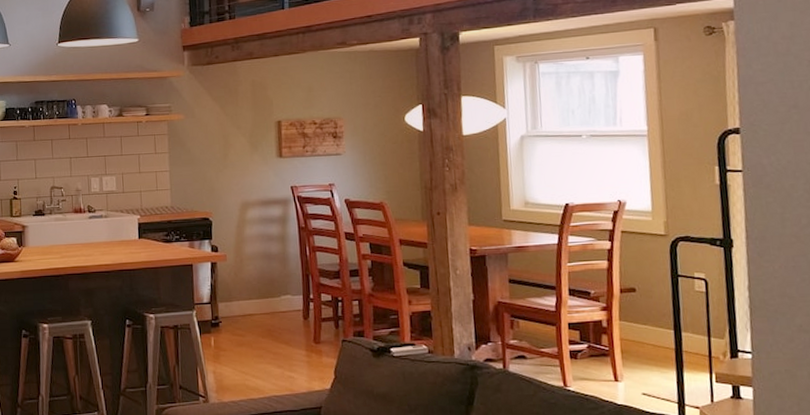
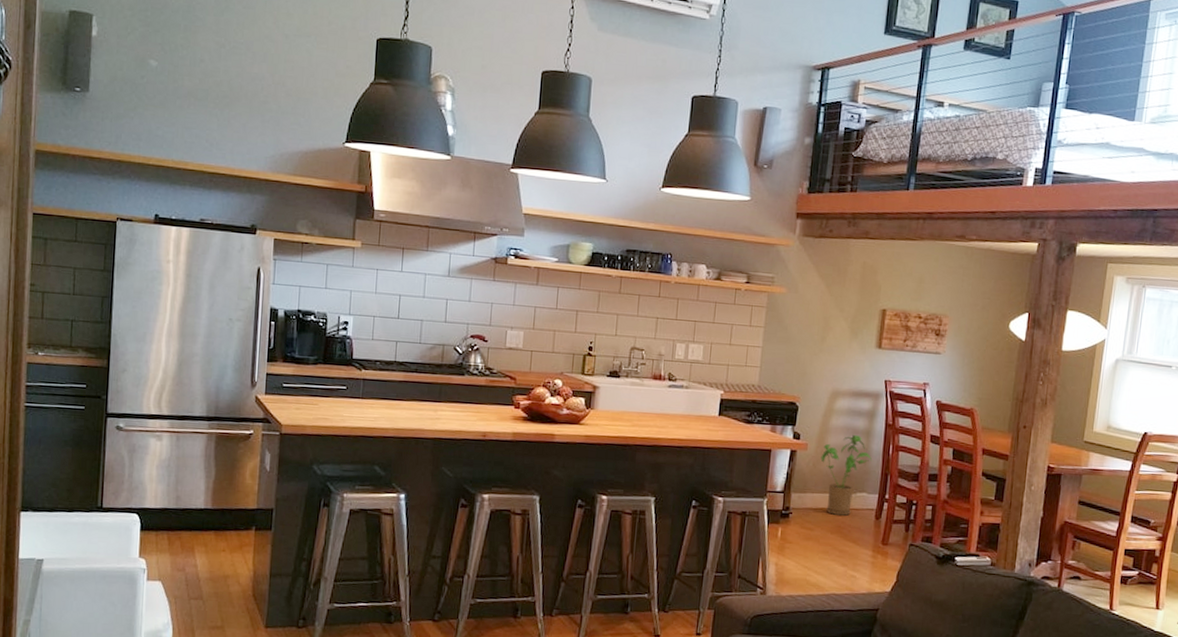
house plant: none [240,240,290,319] -> present [820,434,872,516]

